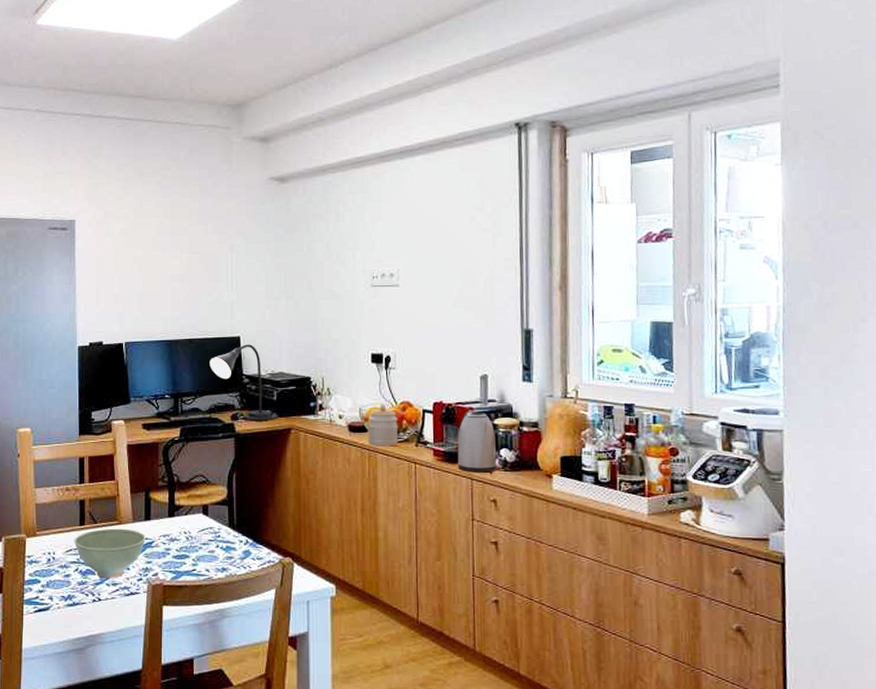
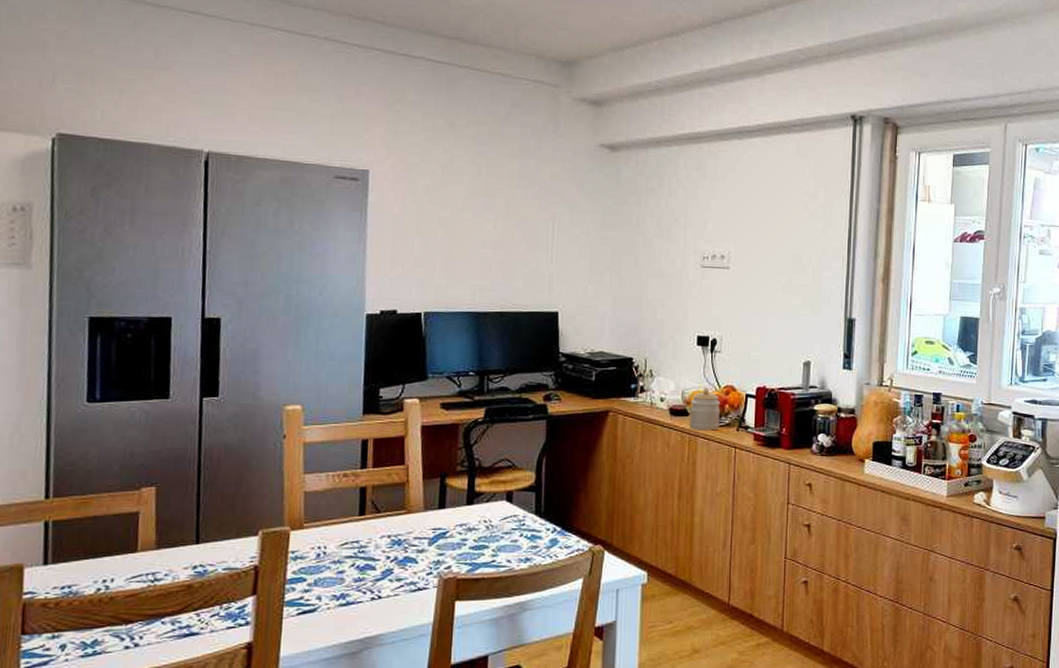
bowl: present [74,528,145,578] -> none [351,518,439,573]
desk lamp: present [209,344,279,421] -> none [522,320,597,403]
kettle: present [457,411,496,474] -> none [776,397,814,458]

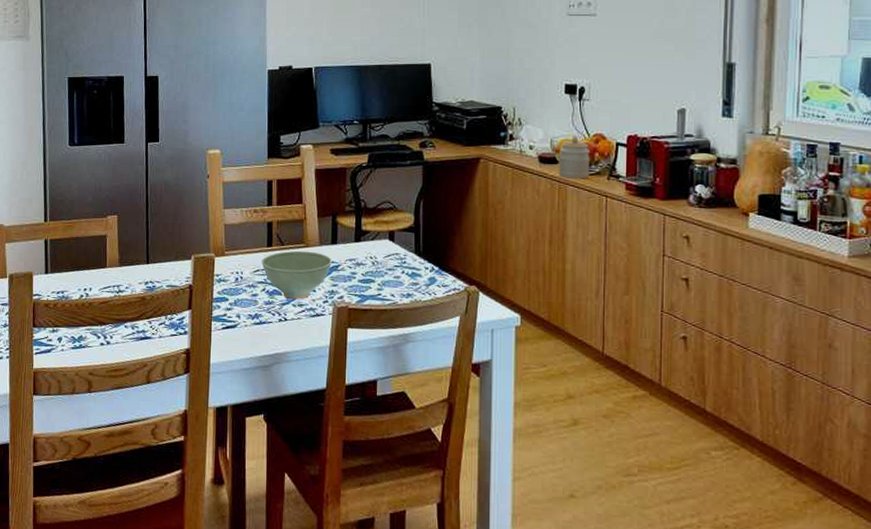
bowl: none [351,518,439,573] -> present [261,250,332,299]

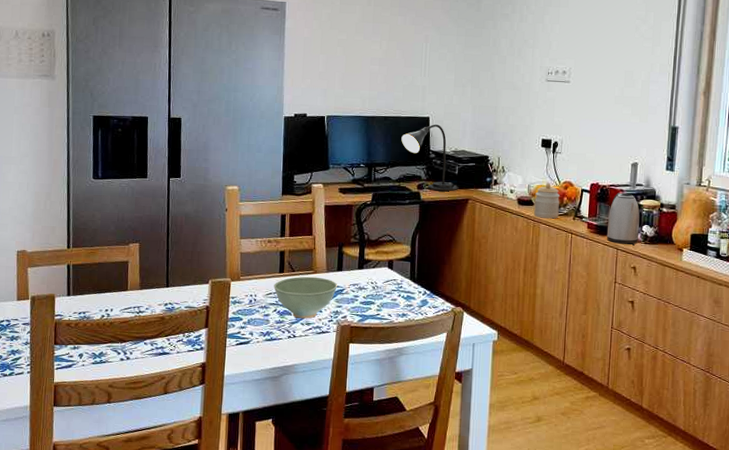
desk lamp: none [399,72,468,150] -> present [401,124,459,192]
kettle: none [650,146,691,210] -> present [606,193,640,245]

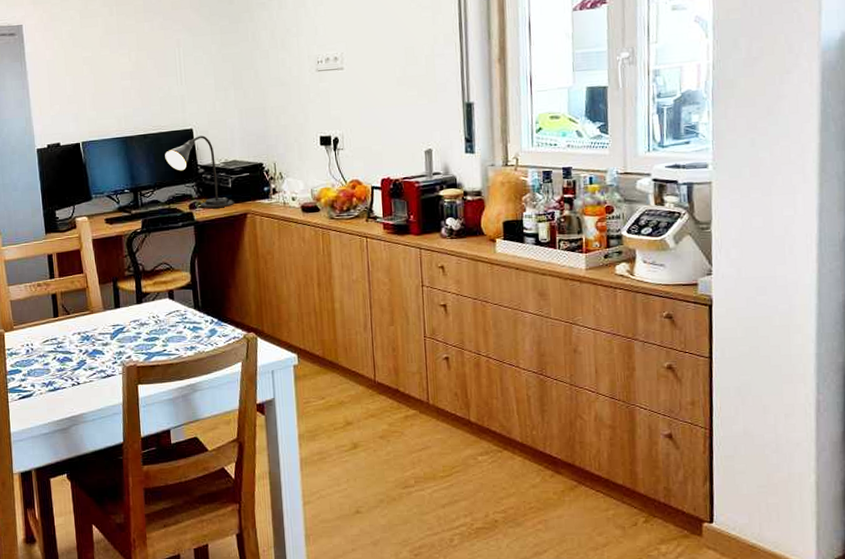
bowl: present [274,276,337,319] -> none [50,317,117,364]
jar: present [534,183,561,219] -> none [320,185,349,225]
kettle: present [606,193,640,245] -> none [405,184,443,243]

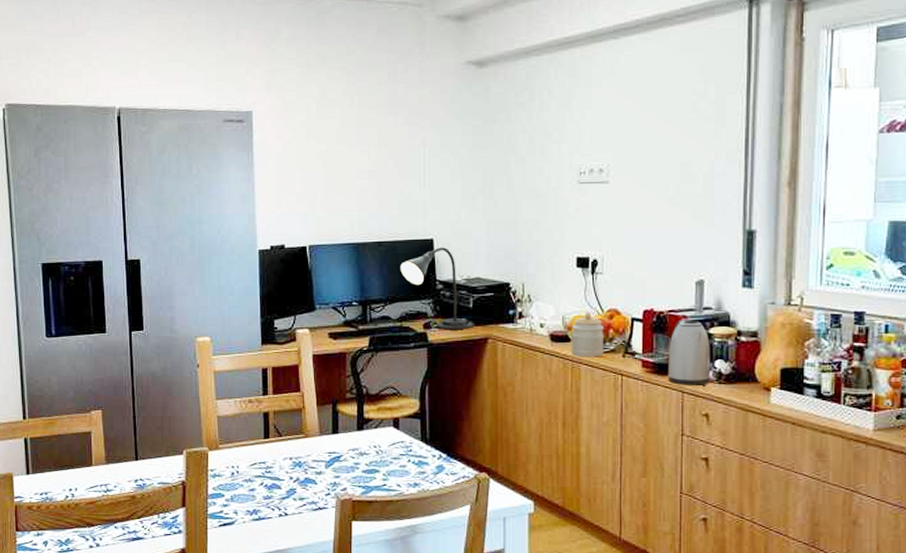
jar: none [320,185,349,225] -> present [572,313,605,357]
kettle: none [405,184,443,243] -> present [667,320,710,387]

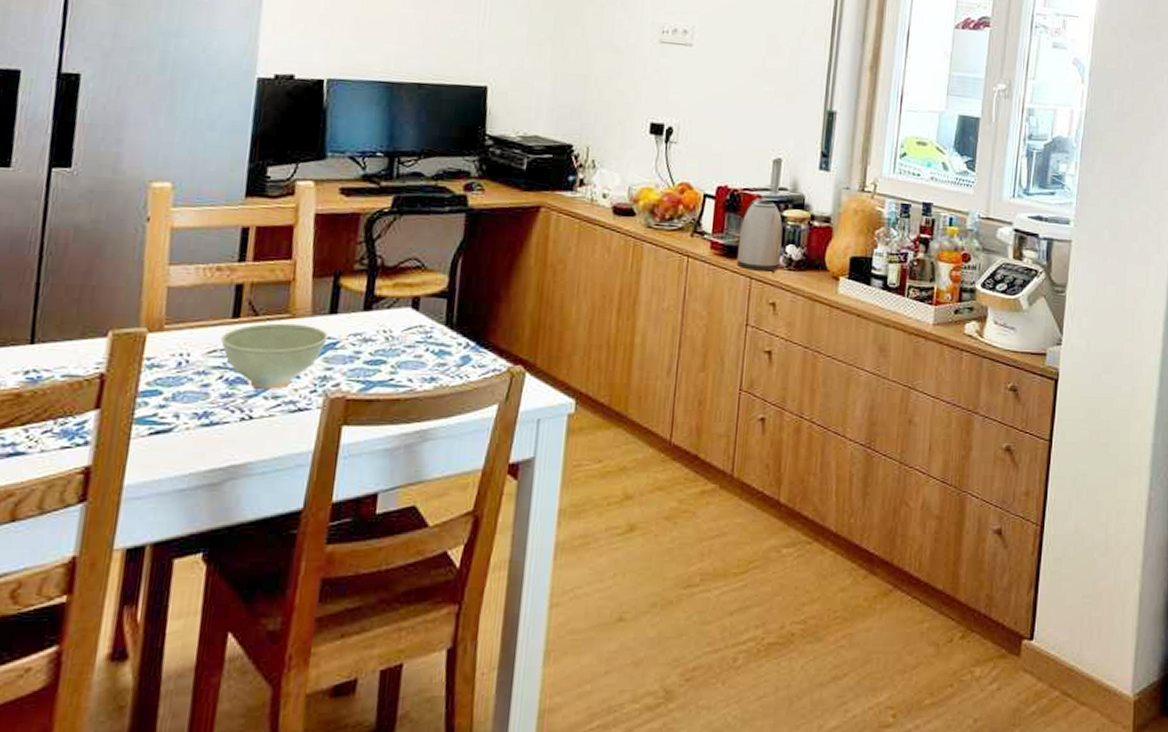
bowl: none [258,441,333,493] -> present [221,323,328,389]
desk lamp: present [400,247,475,330] -> none [442,97,527,196]
jar: present [572,313,605,357] -> none [635,185,674,236]

